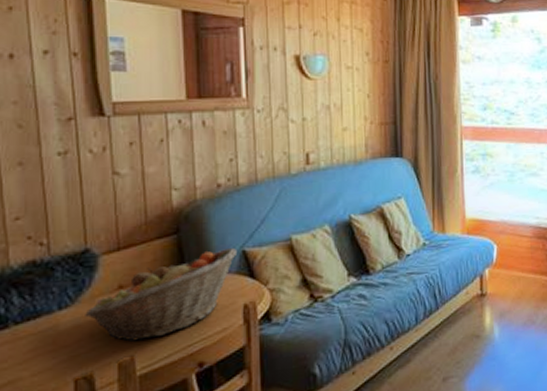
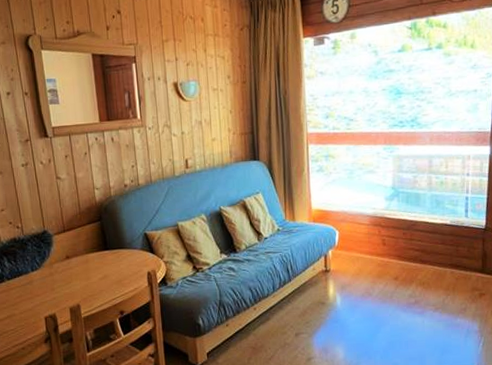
fruit basket: present [85,247,238,342] -> none [47,230,141,294]

